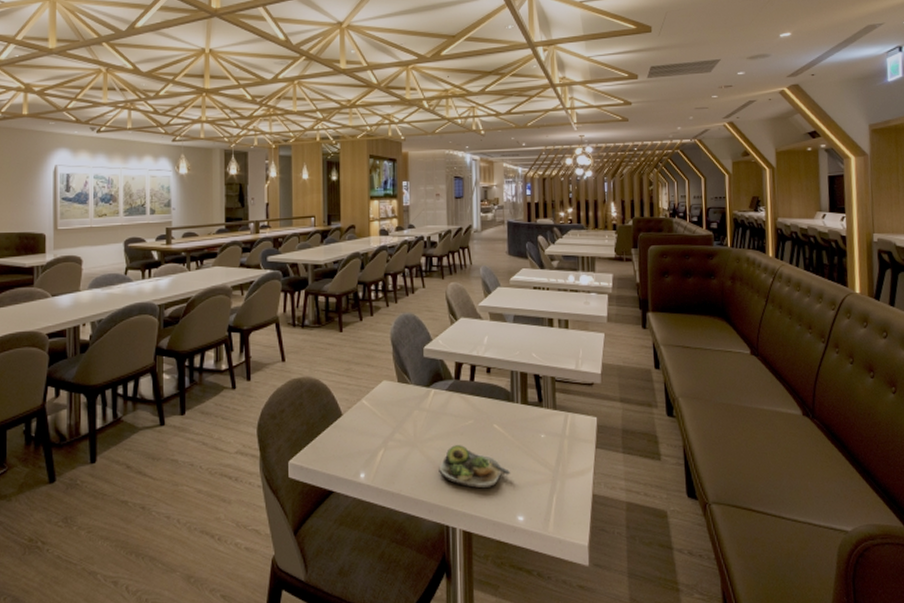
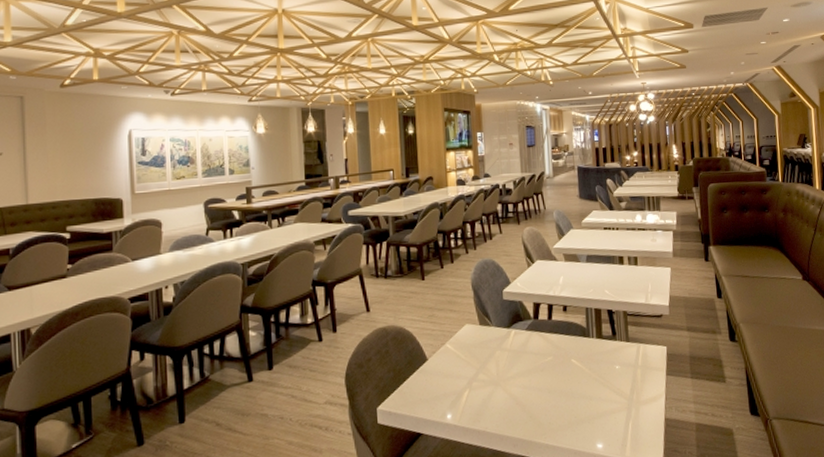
salad plate: present [439,445,511,489] -> none [521,381,590,421]

